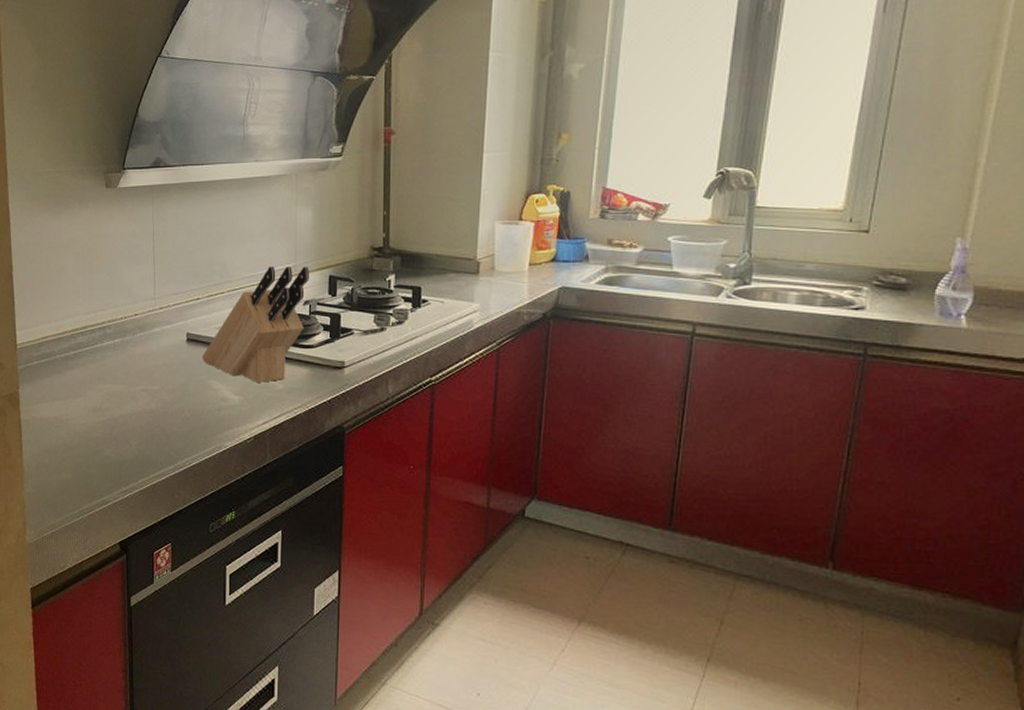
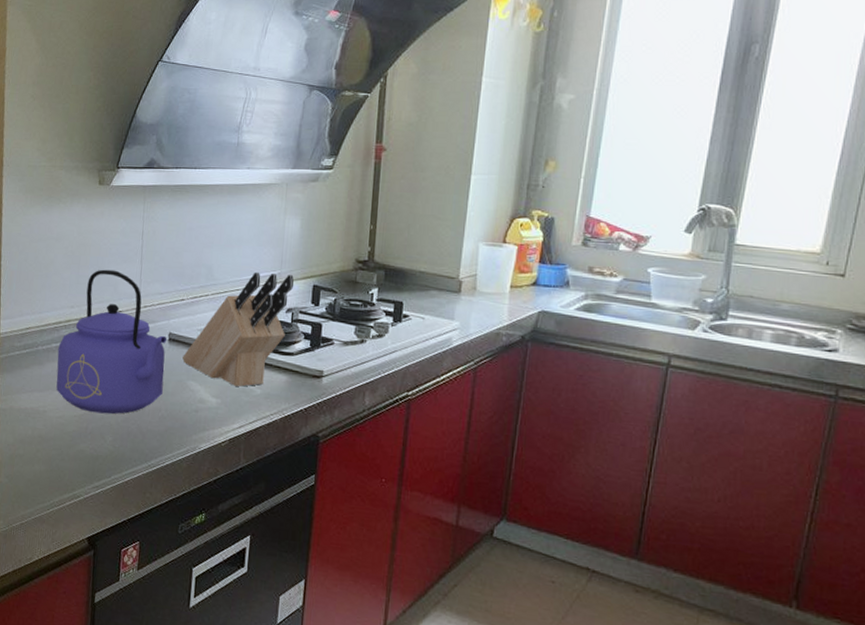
kettle: none [76,273,186,419] -> present [56,269,167,414]

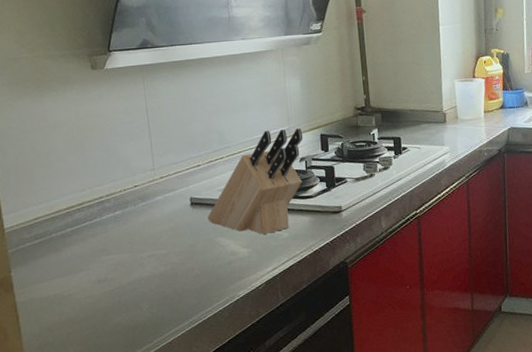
kettle: present [56,269,167,414] -> none [74,148,193,286]

